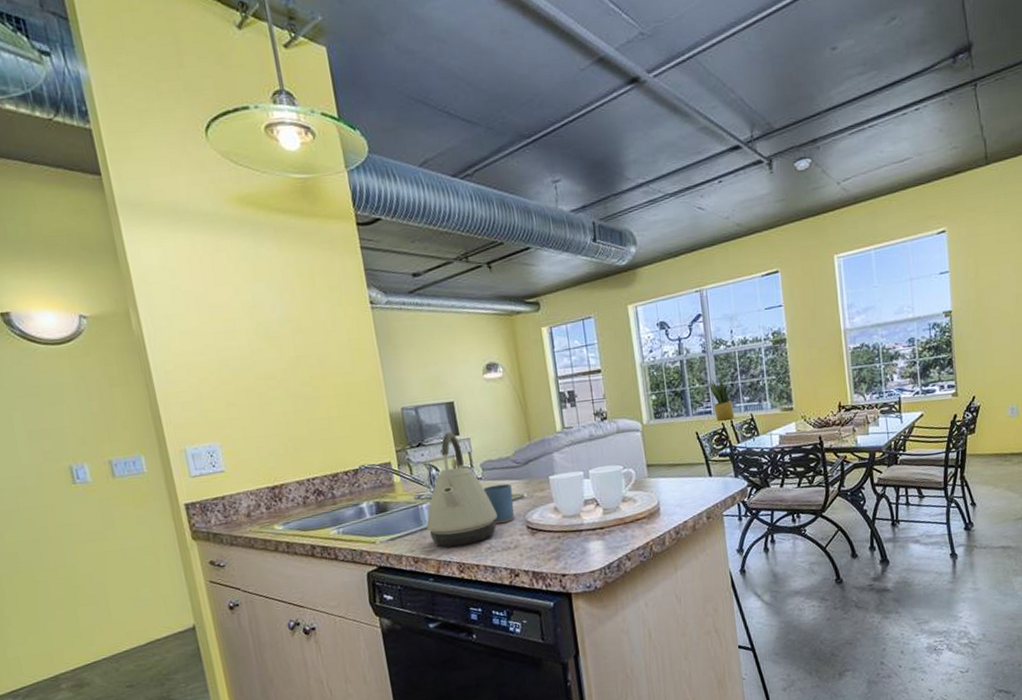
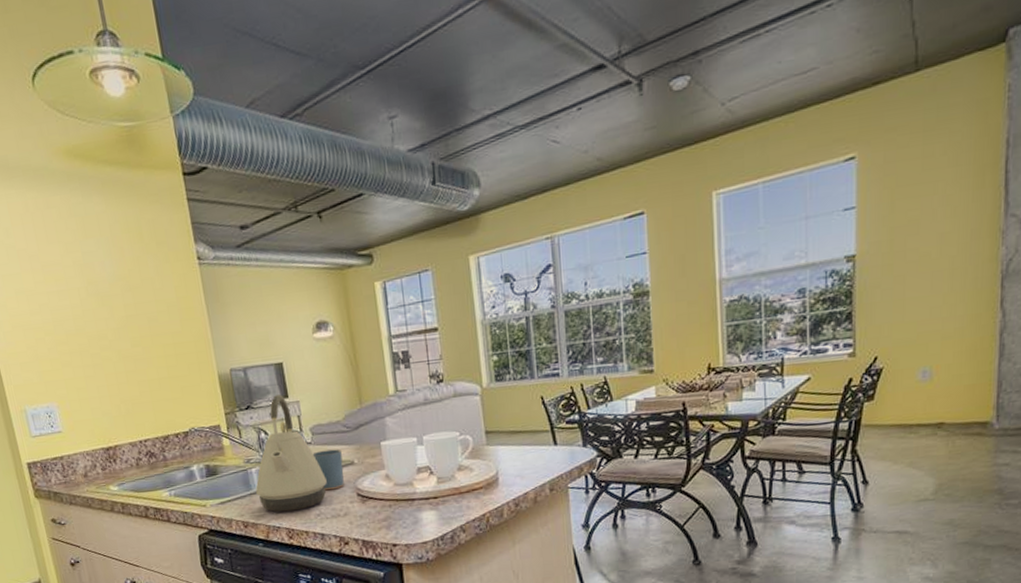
planter: present [707,377,735,421] -> none [556,336,586,385]

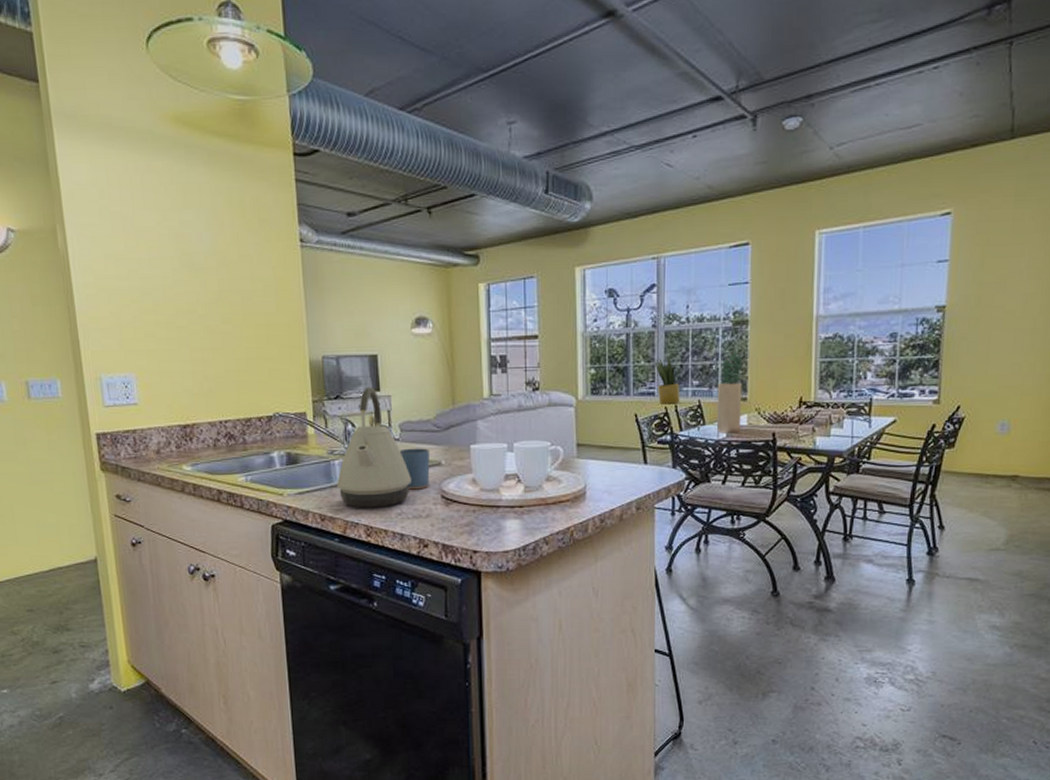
planter: none [556,336,586,385] -> present [654,356,681,404]
vase: none [622,320,650,408] -> present [717,348,742,434]

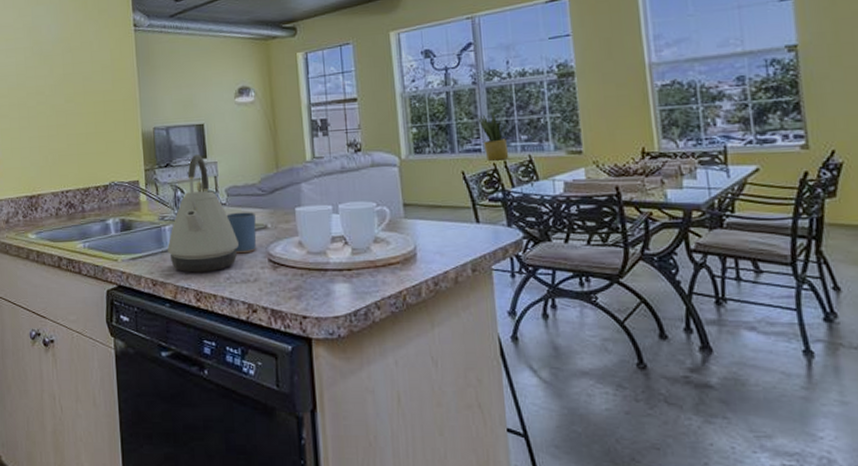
vase: present [717,348,742,434] -> none [548,100,579,189]

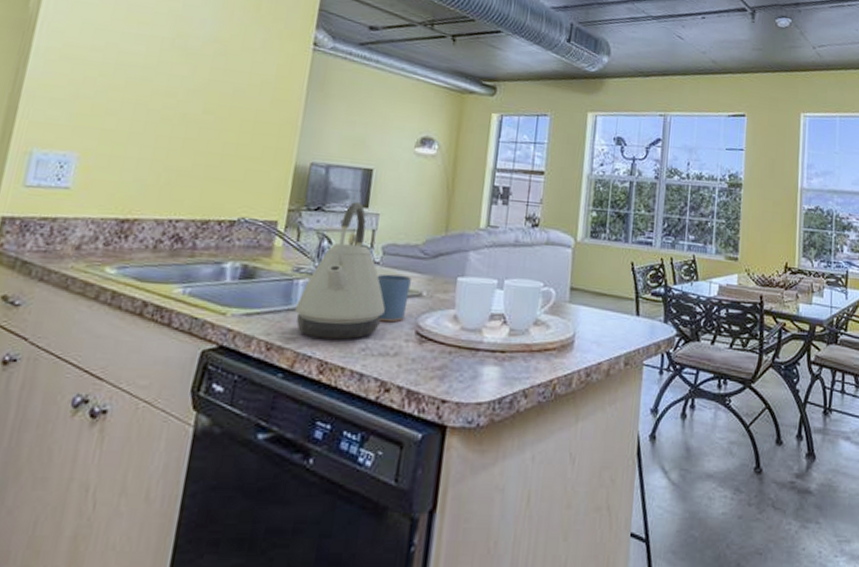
planter: present [477,112,509,161] -> none [654,209,679,257]

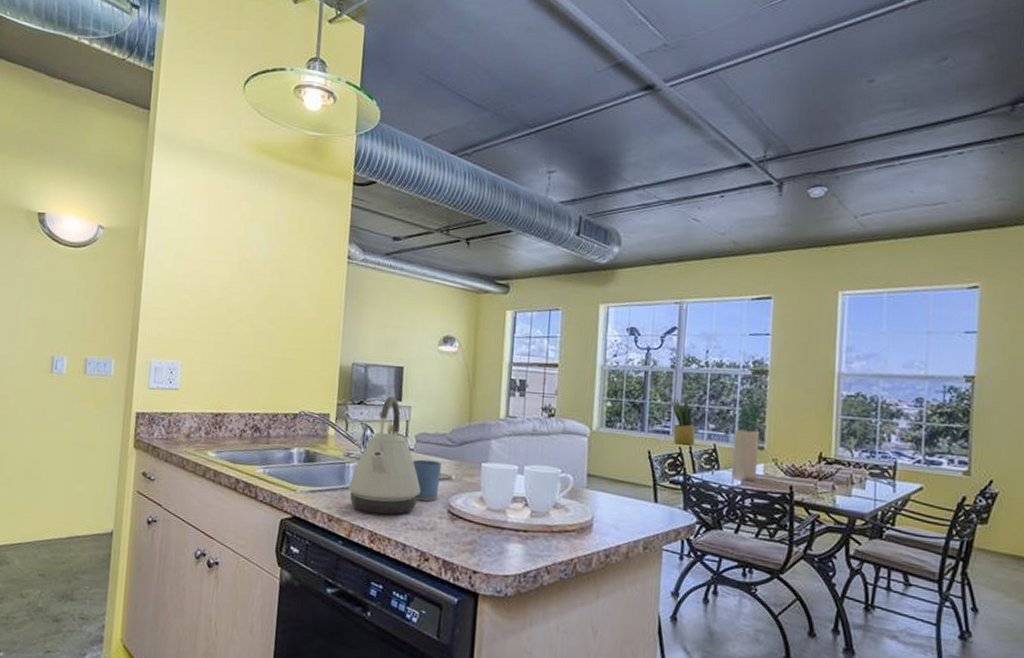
planter: none [654,209,679,257] -> present [671,398,697,446]
vase: none [709,208,735,293] -> present [732,396,760,482]

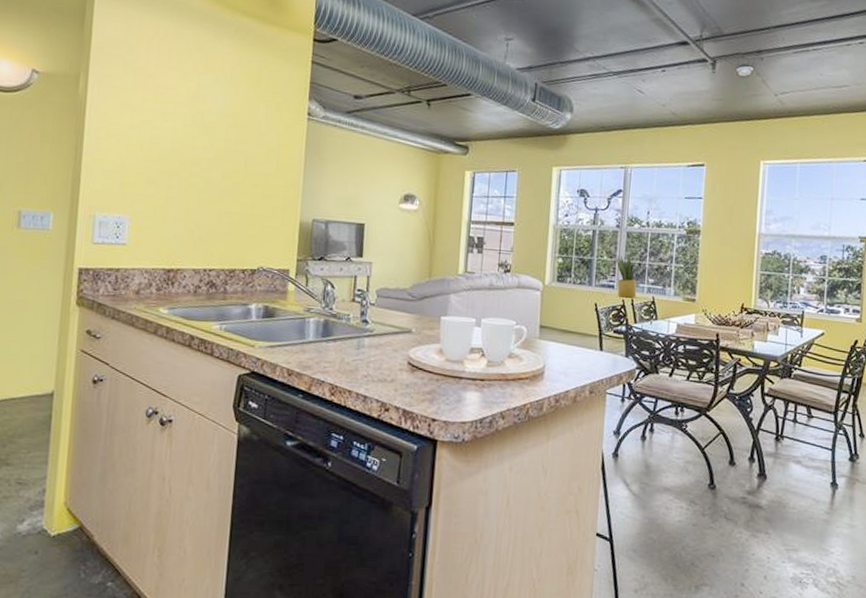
kettle: present [348,396,421,515] -> none [309,252,382,368]
mug: present [412,459,441,502] -> none [373,313,402,354]
vase: present [732,396,760,482] -> none [668,253,693,331]

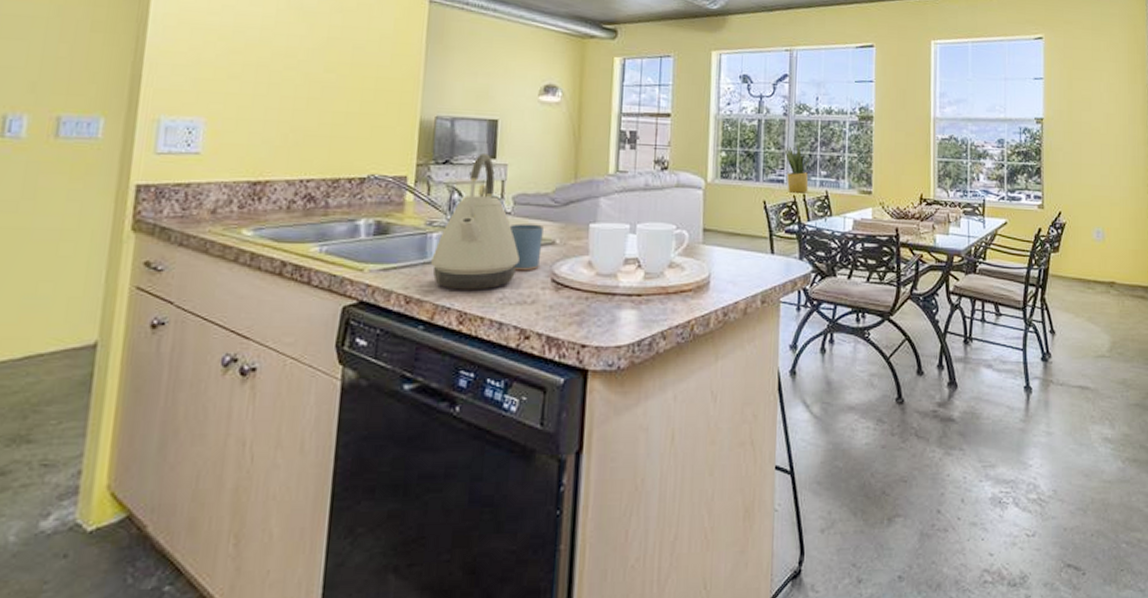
kettle: none [309,252,382,368] -> present [431,154,520,290]
mug: none [373,313,402,354] -> present [509,223,543,271]

